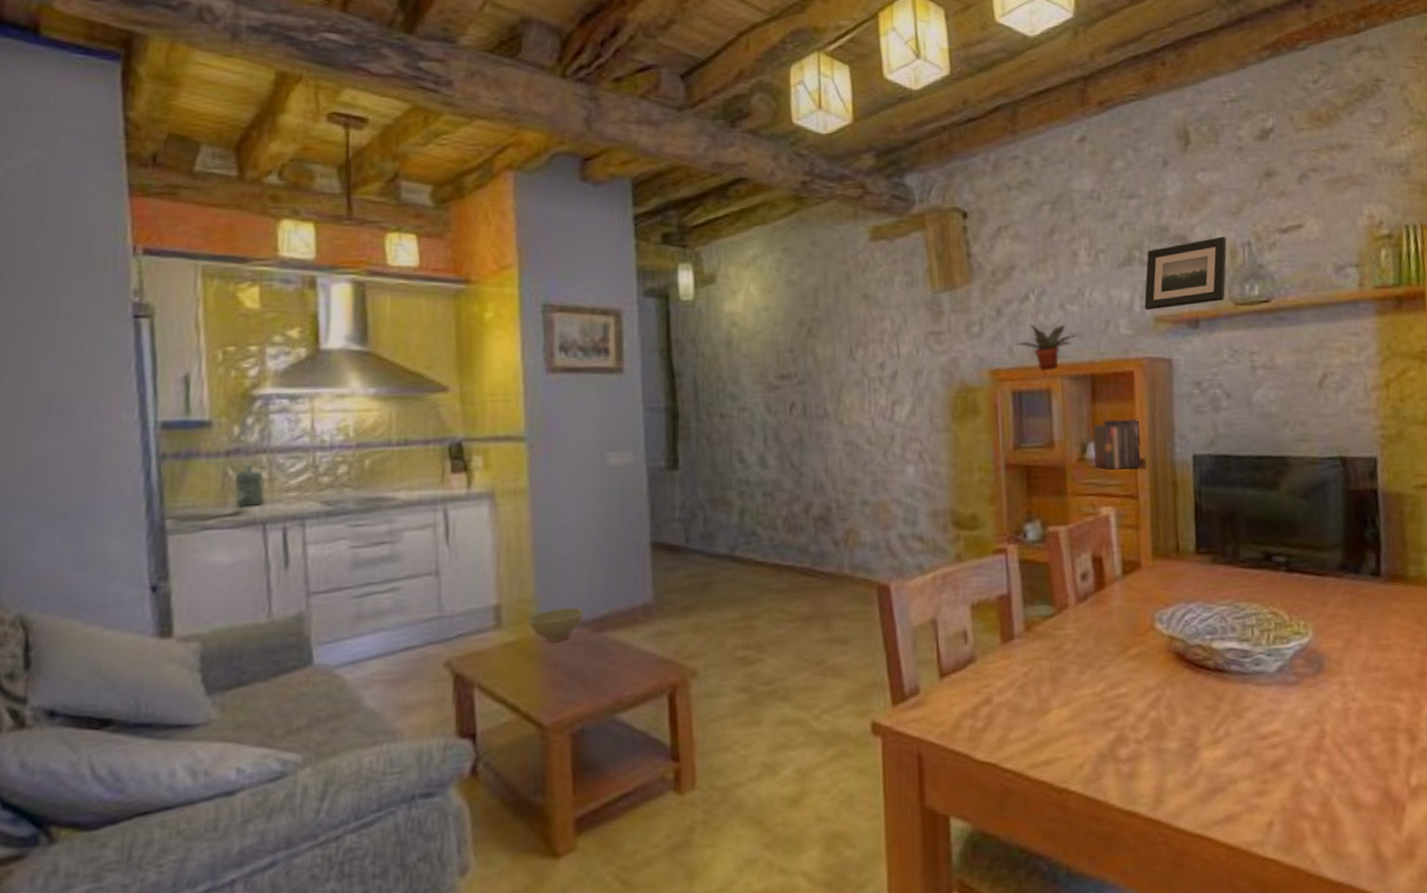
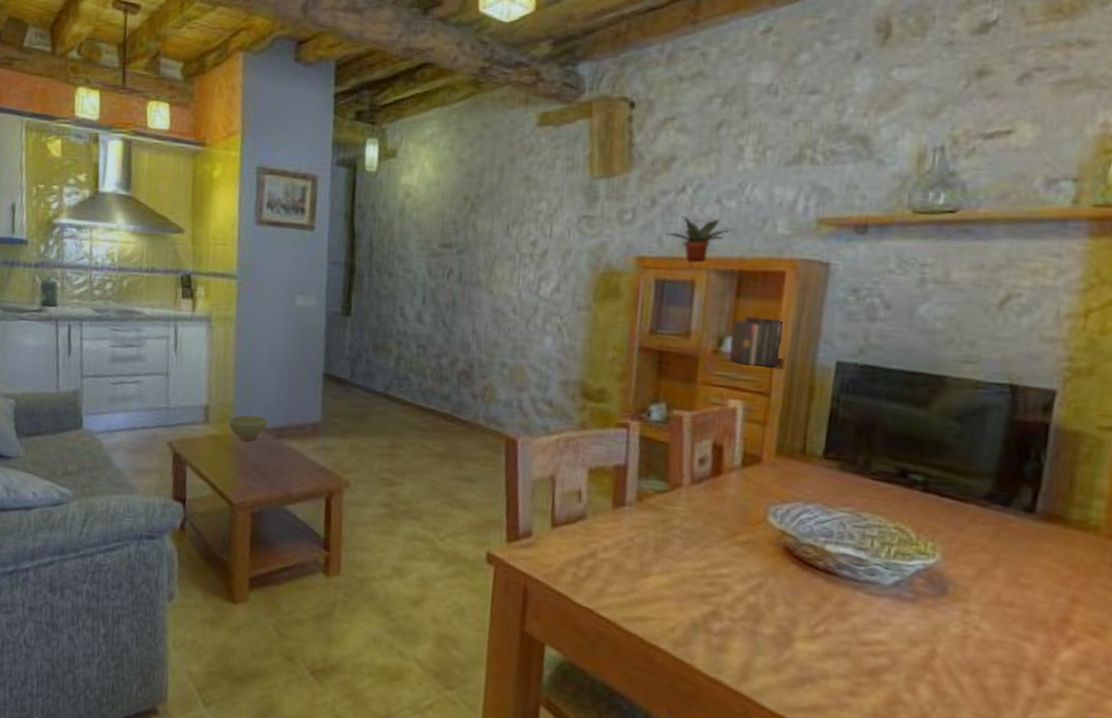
picture frame: present [1144,236,1227,311] -> none [807,139,916,212]

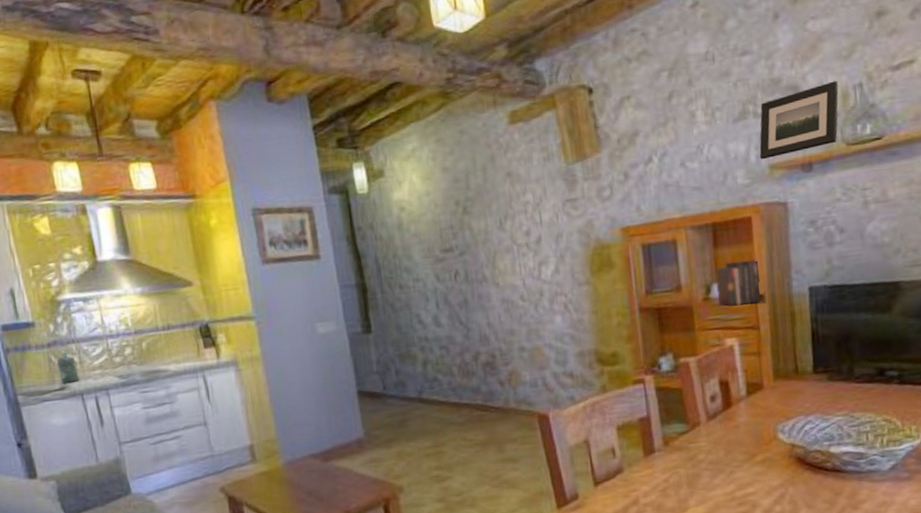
bowl: present [227,415,269,442] -> none [274,443,314,471]
potted plant: present [666,215,728,264] -> none [642,182,696,225]
picture frame: none [807,139,916,212] -> present [759,81,838,160]

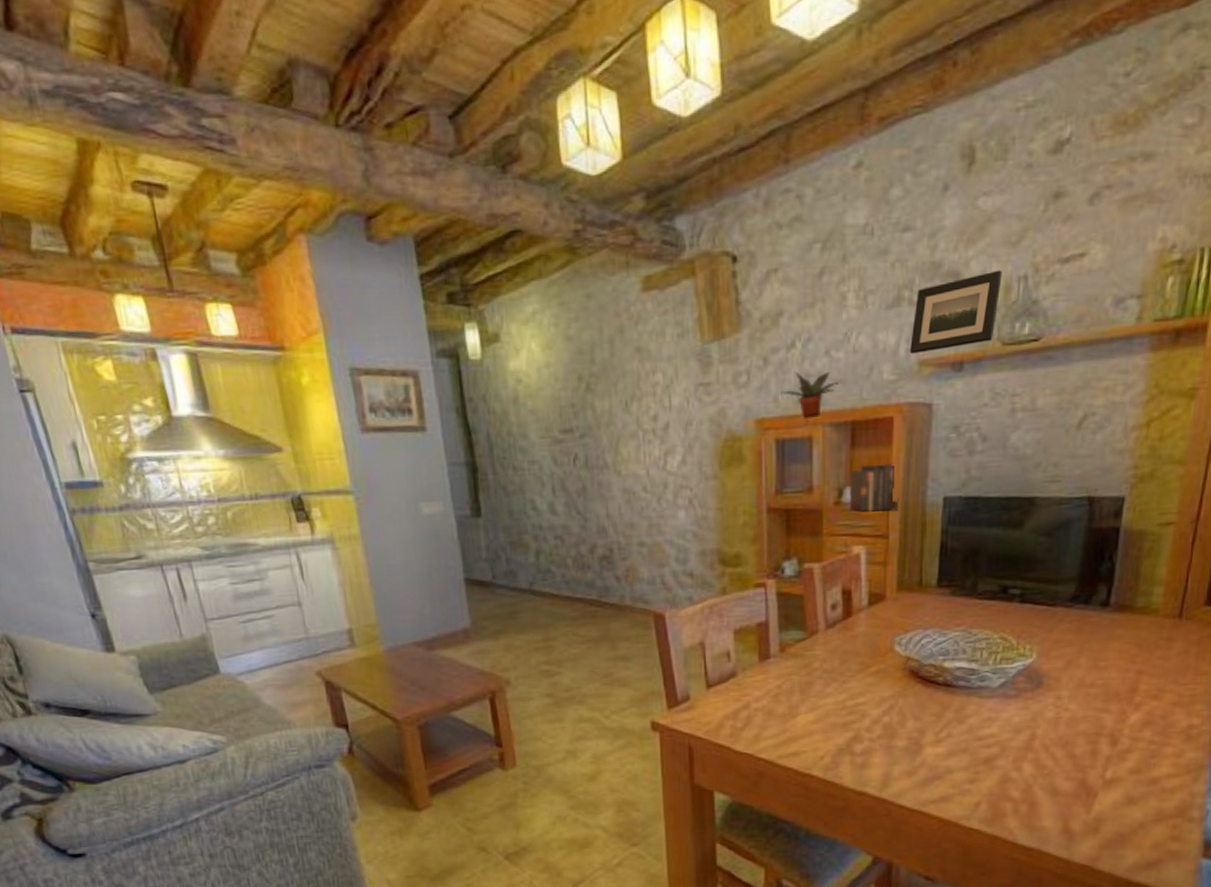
canister: present [57,352,79,383] -> none [131,517,158,552]
potted plant: none [642,182,696,225] -> present [781,371,839,419]

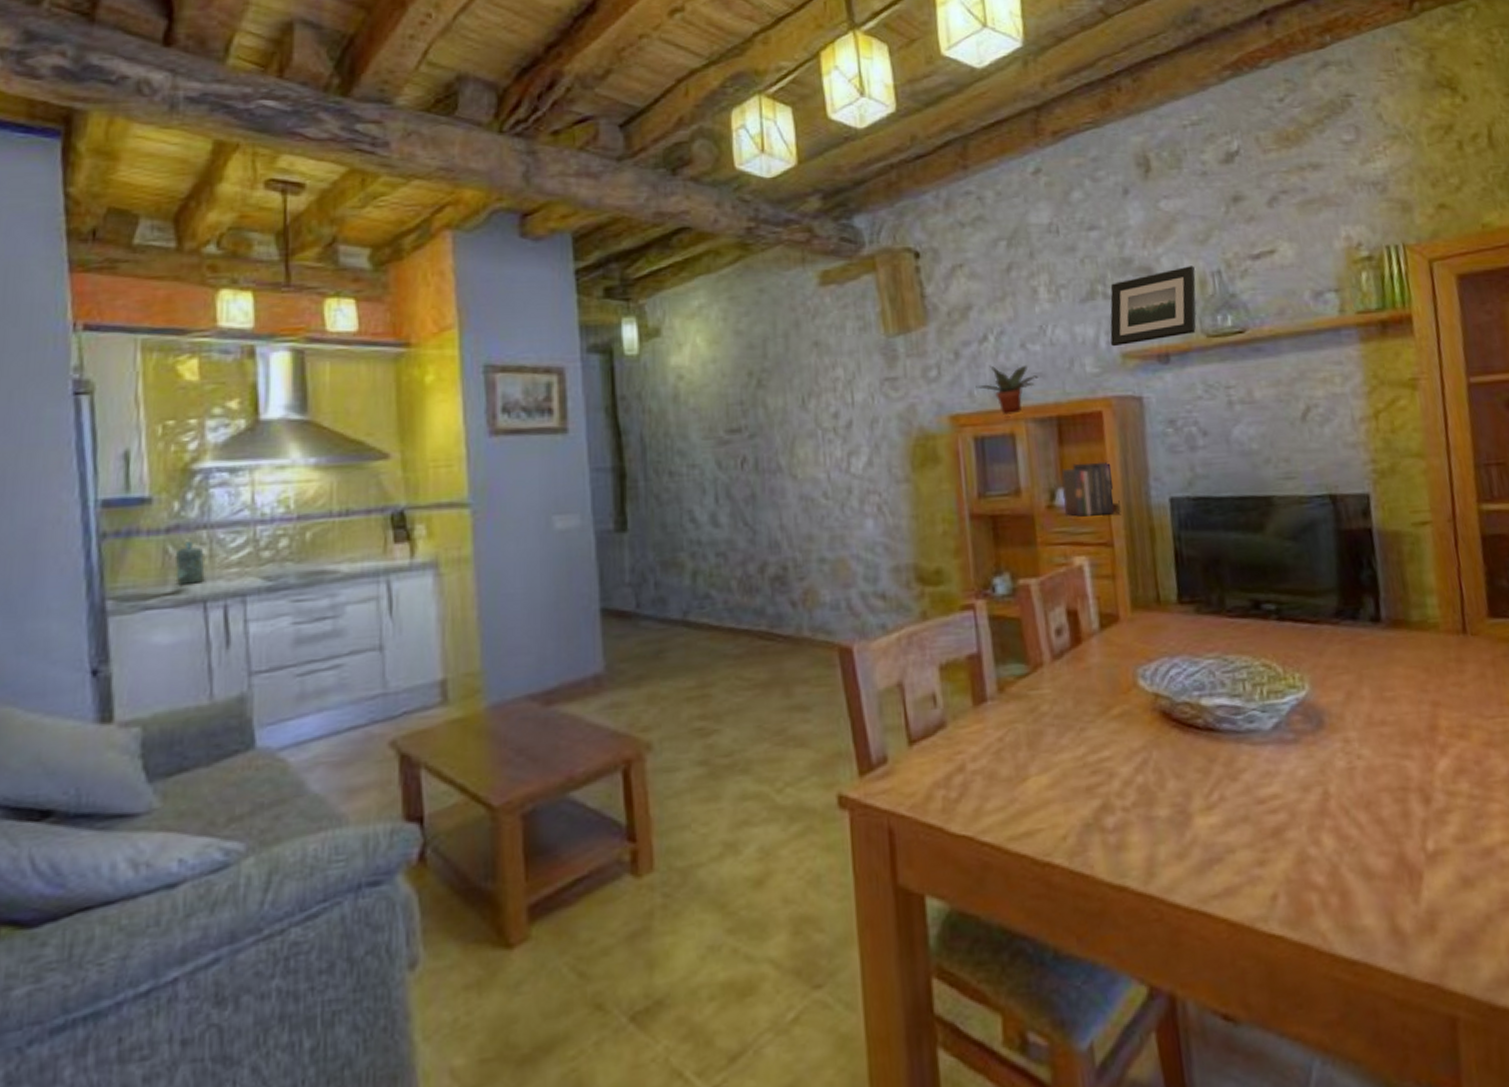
canister: none [131,517,158,552] -> present [175,541,205,585]

